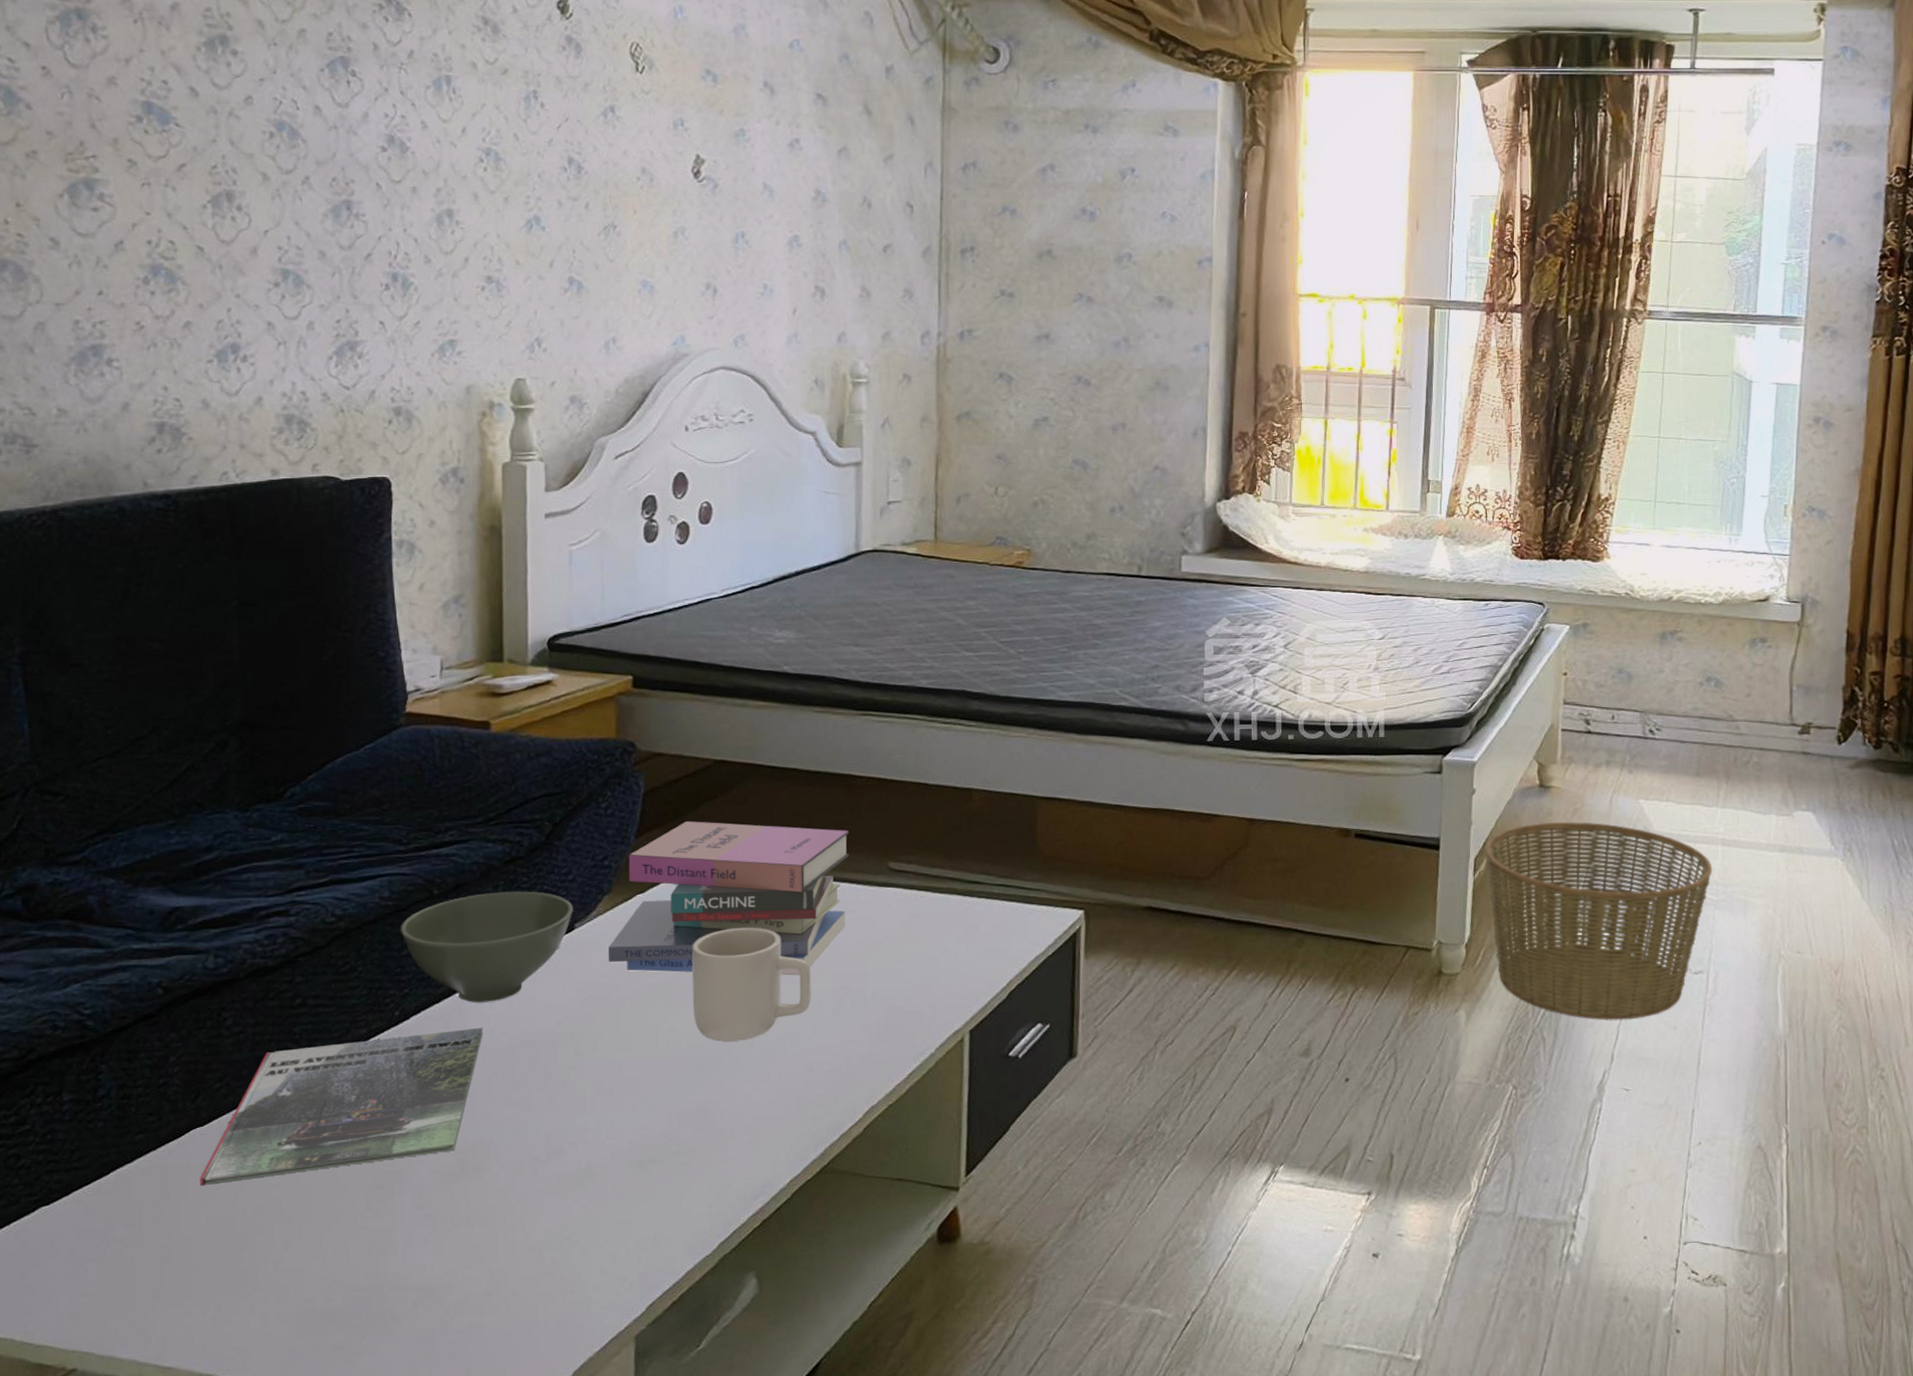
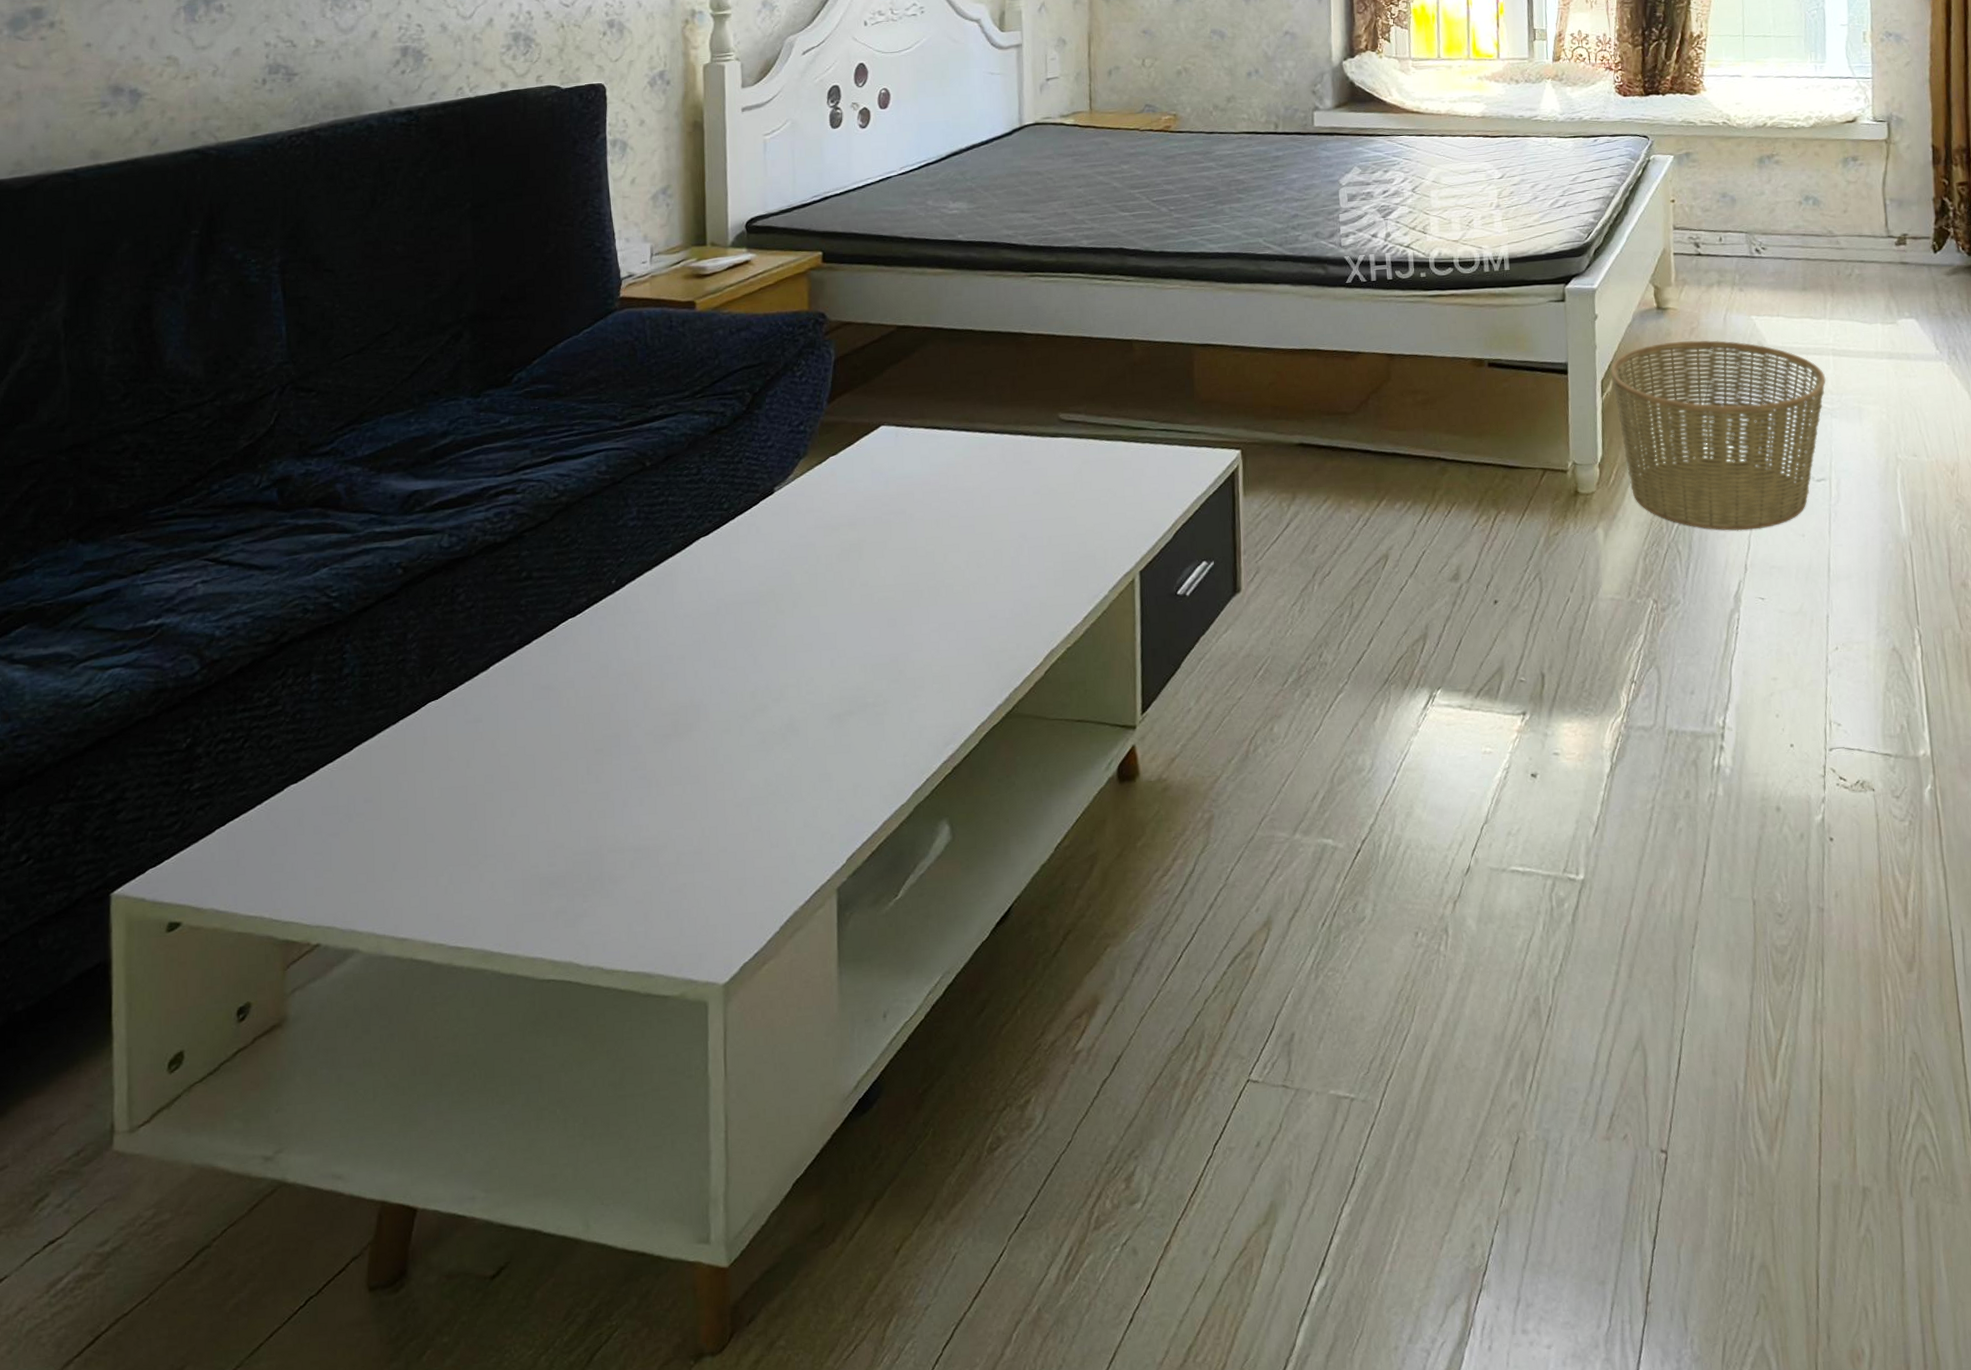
magazine: present [200,1027,483,1186] -> none [434,591,692,758]
bowl: present [400,891,573,1002] -> none [616,458,773,568]
books: present [608,821,850,976] -> none [805,384,1023,530]
mug: present [691,927,811,1042] -> none [881,482,992,594]

